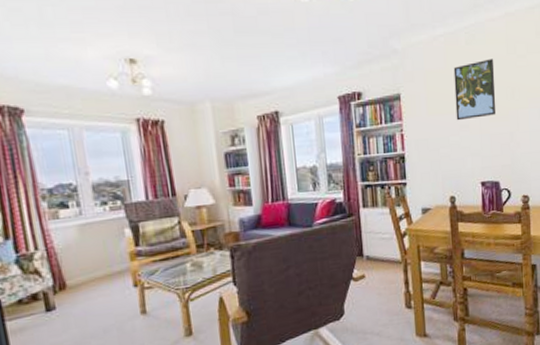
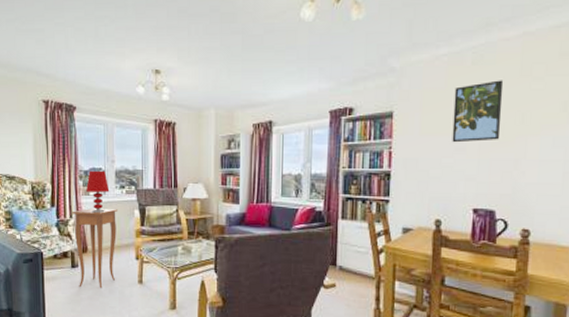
side table: none [36,231,109,333] -> present [71,208,117,287]
table lamp: none [53,186,88,239] -> present [86,170,110,213]

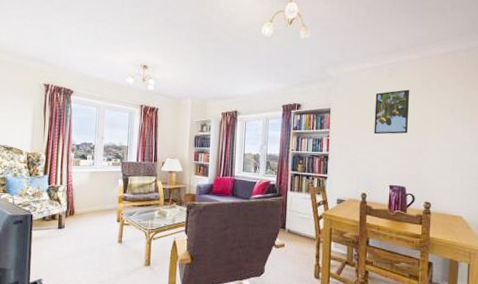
side table: present [71,208,117,287] -> none [62,177,104,246]
table lamp: present [86,170,110,213] -> none [77,144,98,181]

